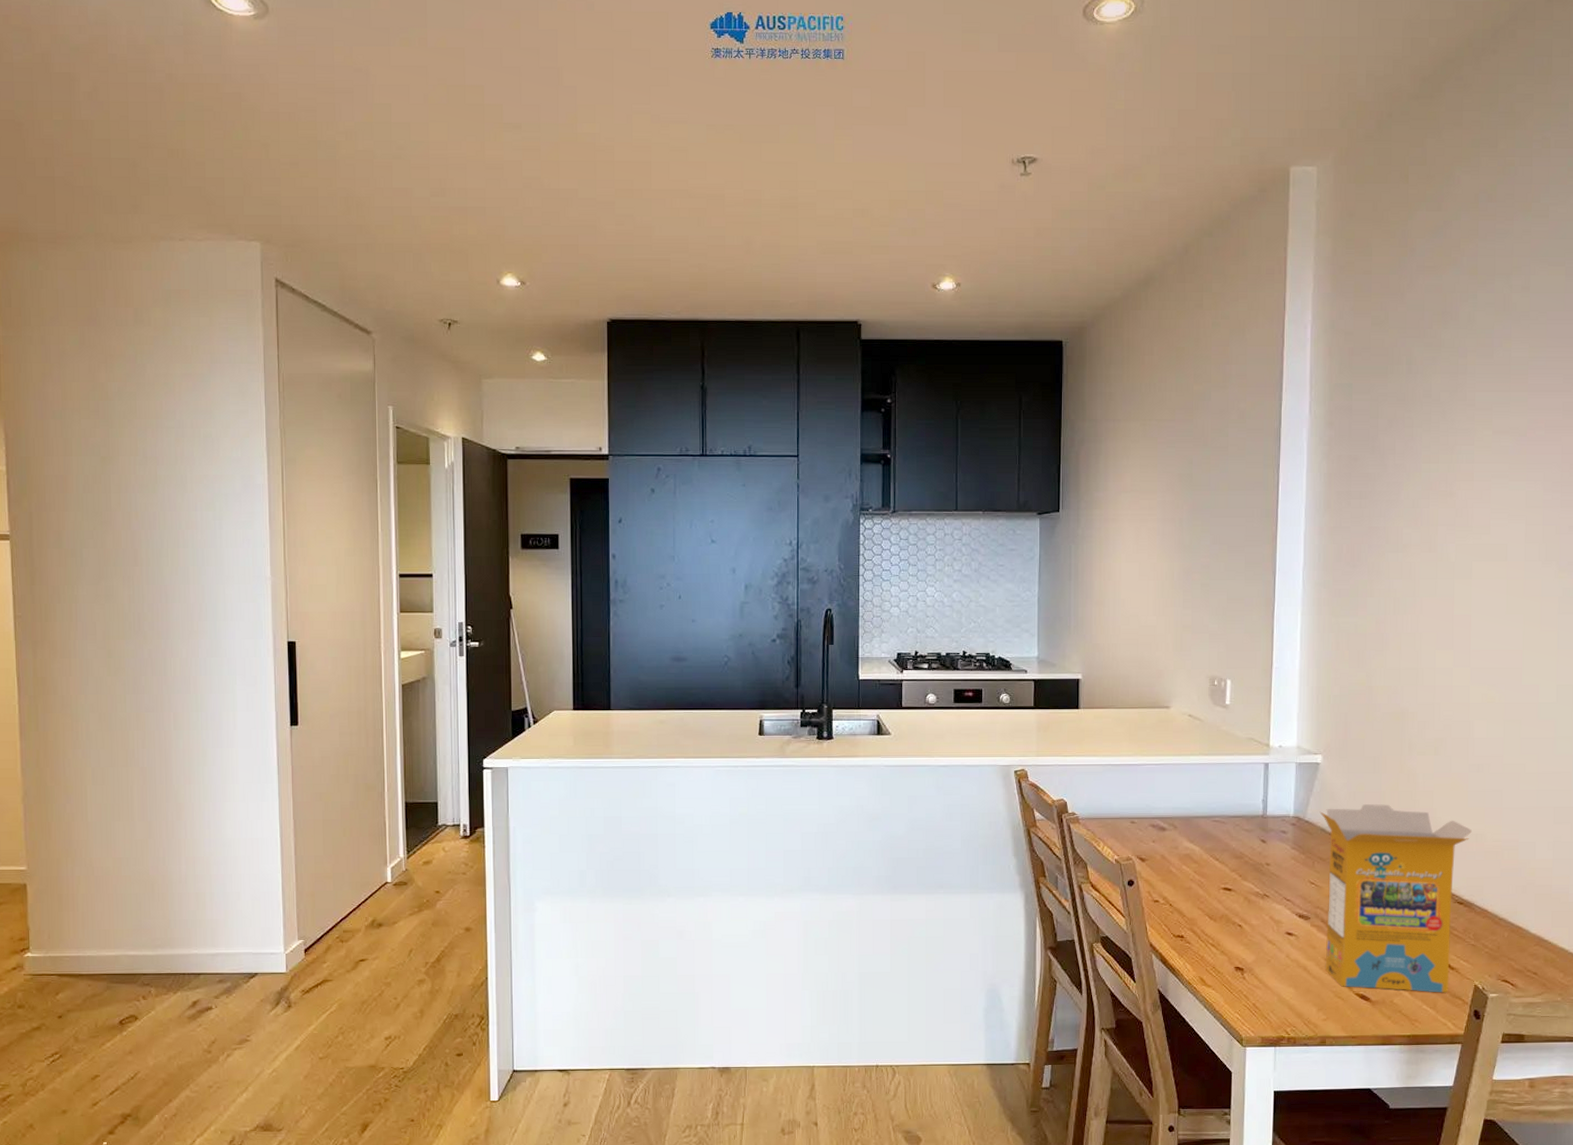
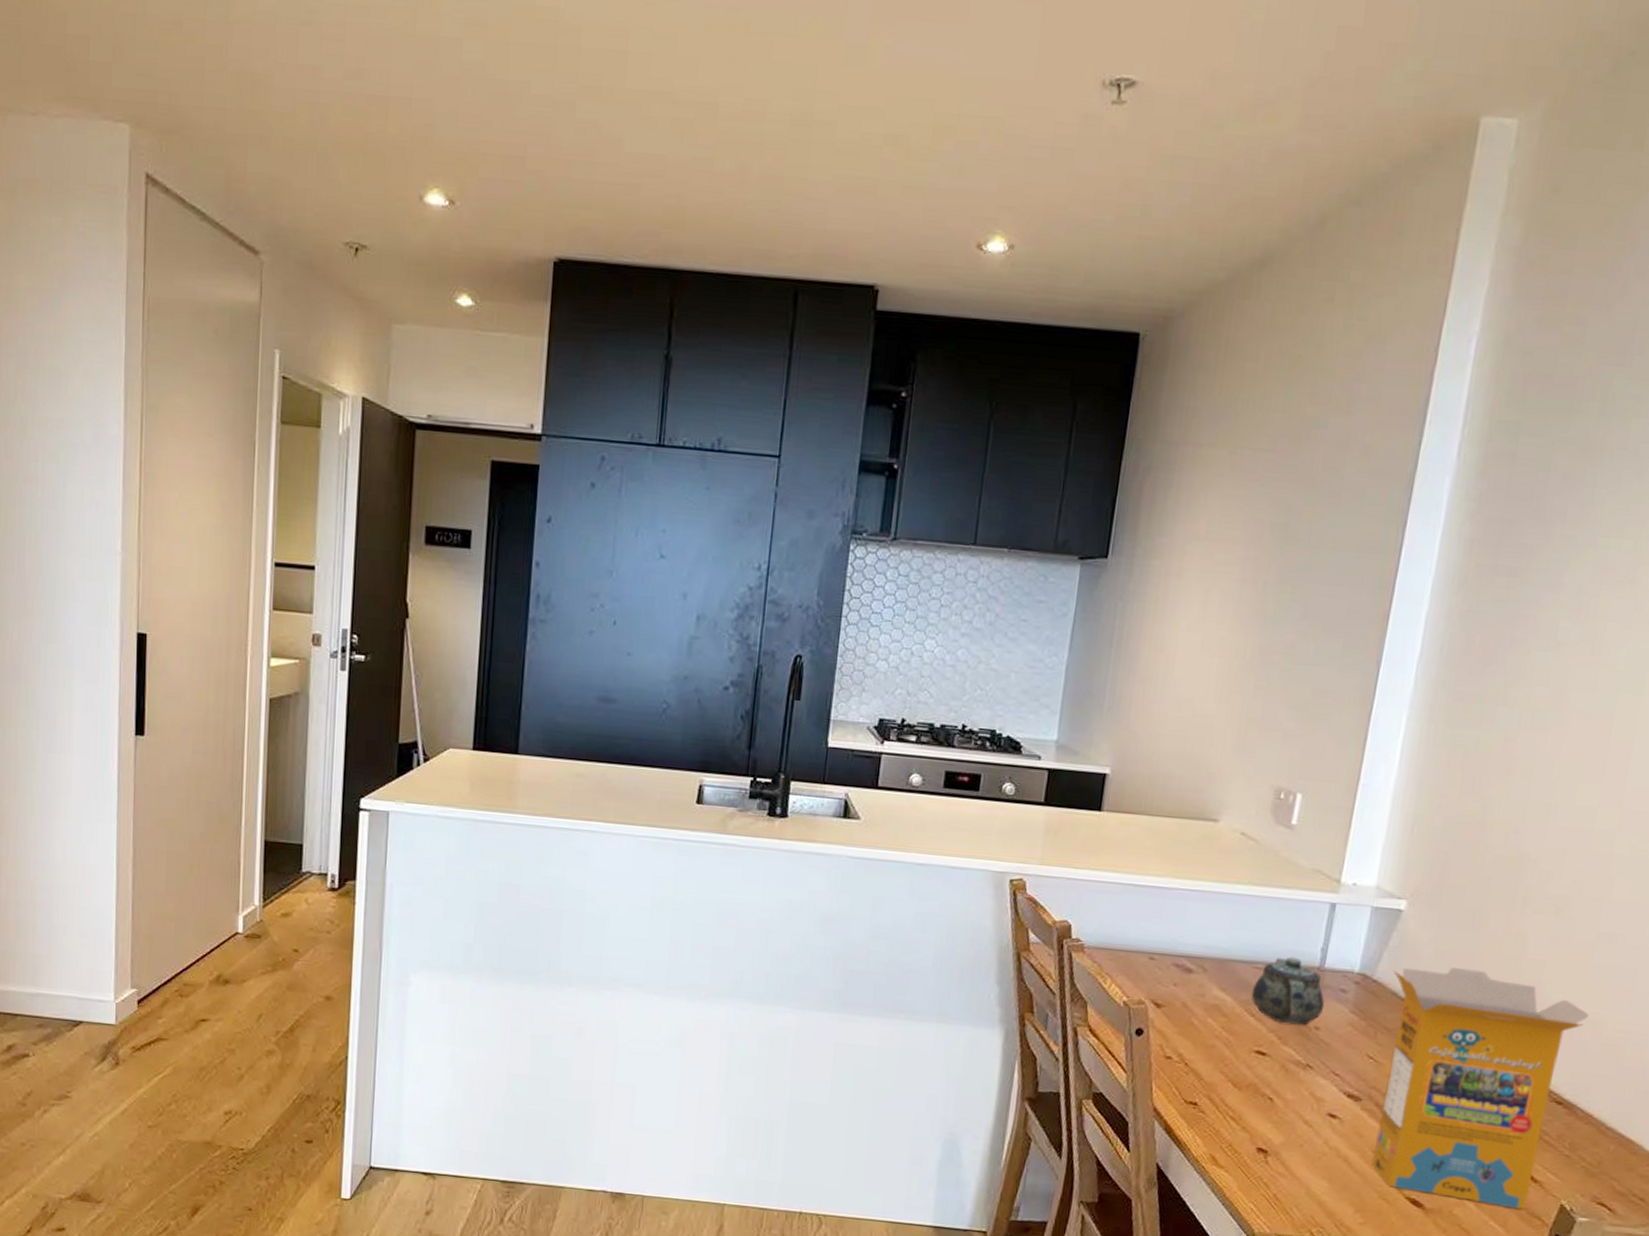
teapot: none [1213,809,1271,863] -> present [1251,956,1325,1026]

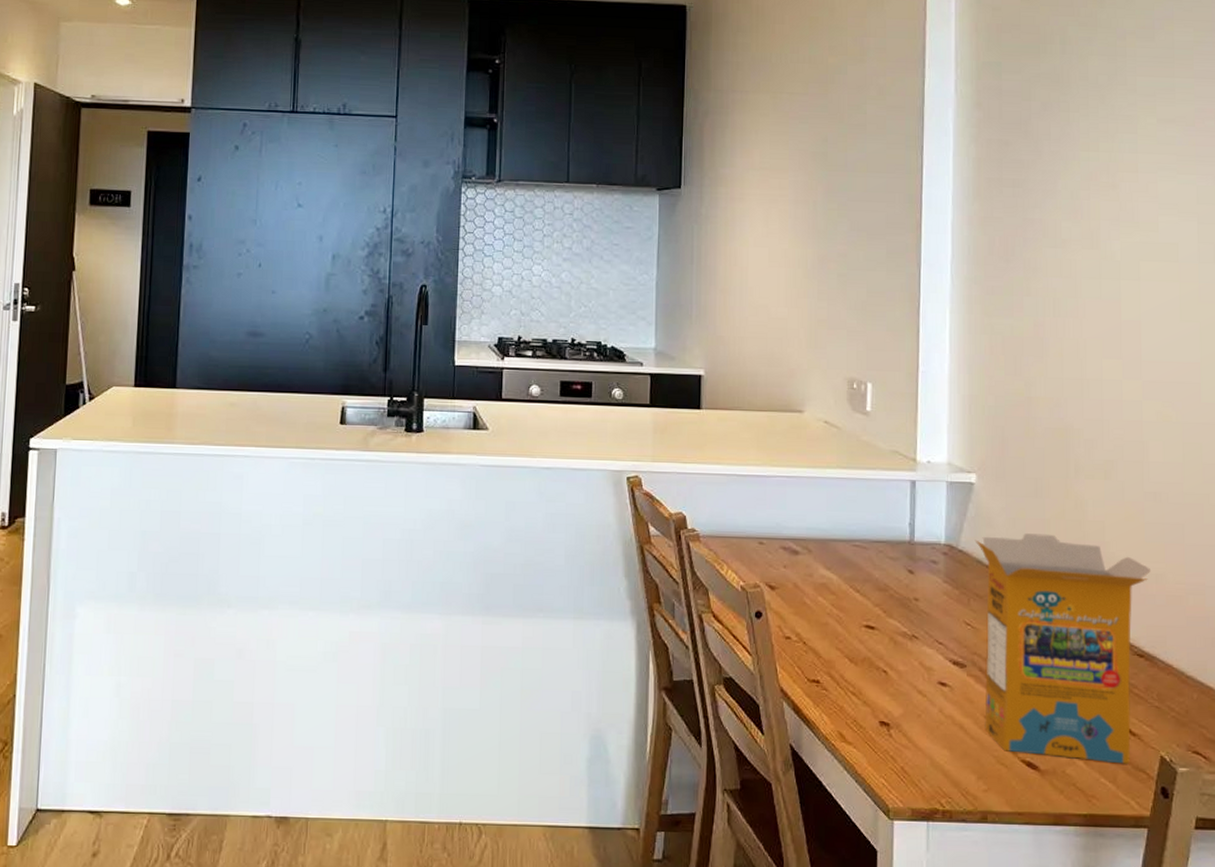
teapot: present [1251,956,1325,1026] -> none [853,533,920,598]

